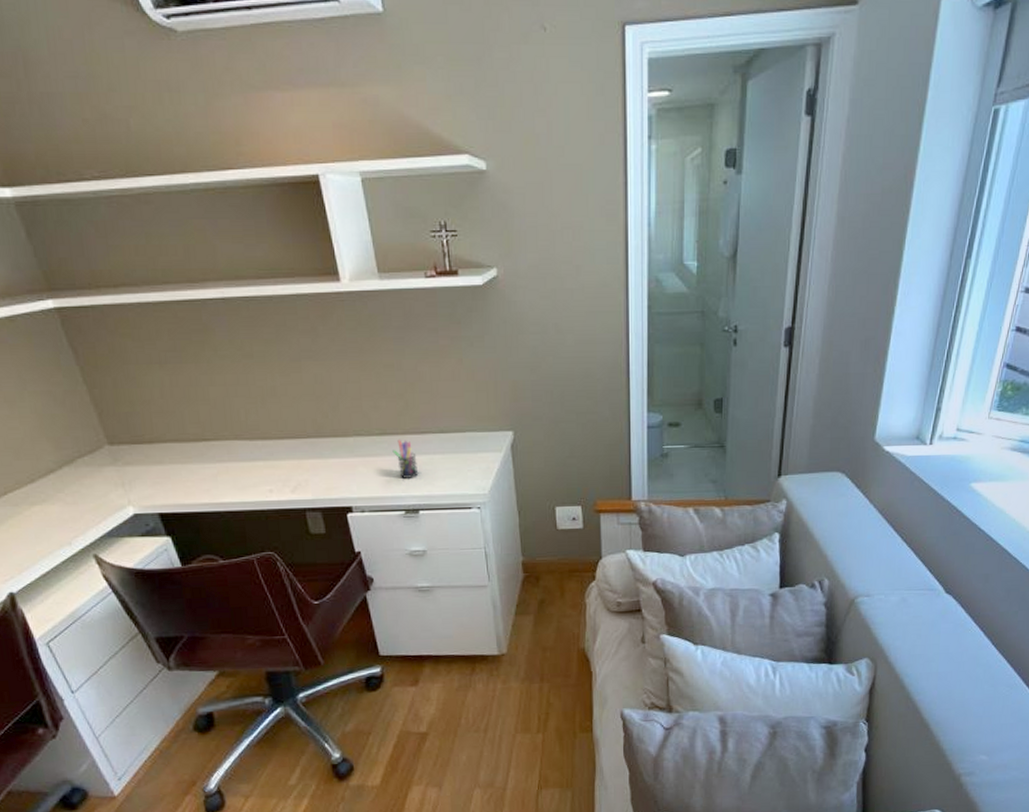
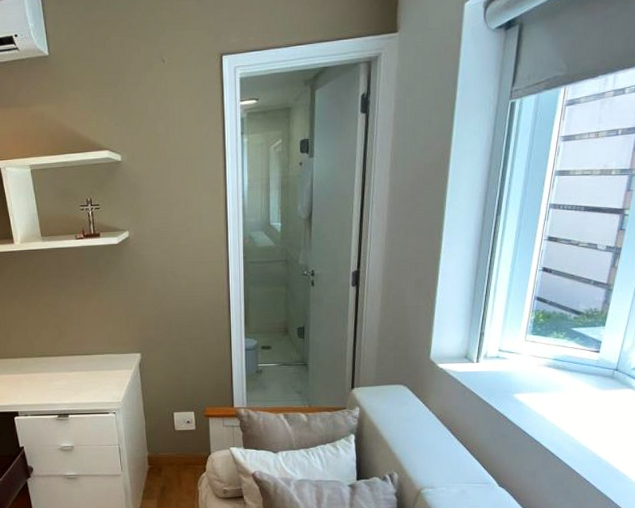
pen holder: present [392,440,419,480] -> none [49,360,69,391]

